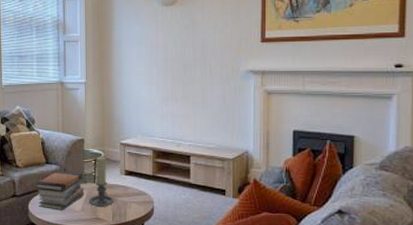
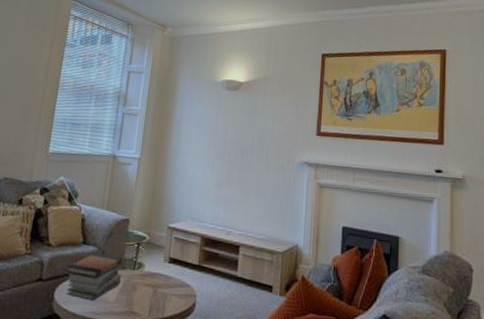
candle holder: present [89,157,115,207] -> none [125,240,155,299]

